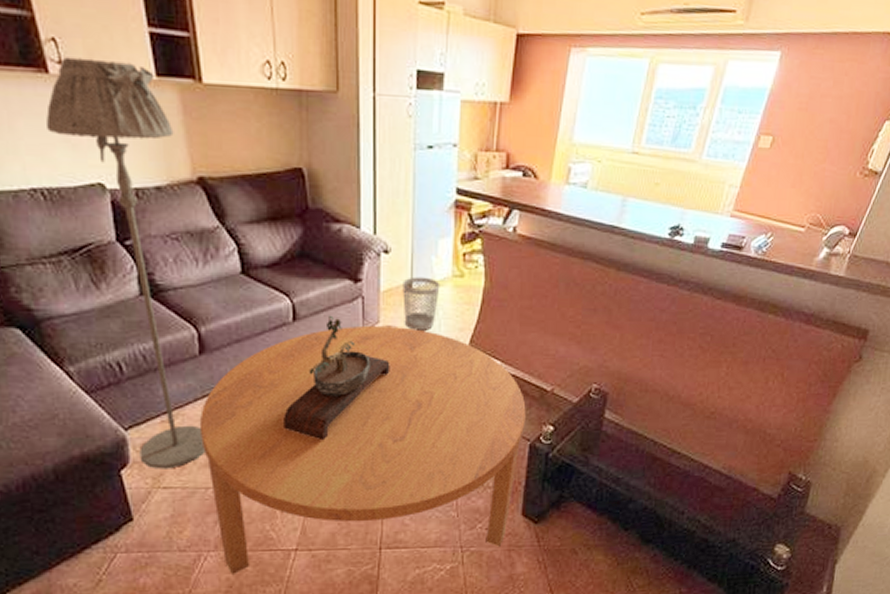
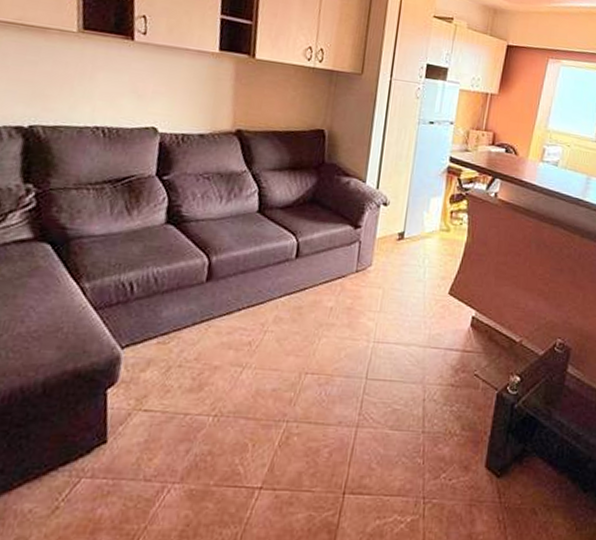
floor lamp: present [46,57,205,469] -> none [121,30,225,391]
coffee table: present [199,325,526,574] -> none [187,267,496,511]
bonsai tree: present [284,315,390,441] -> none [270,255,377,374]
wastebasket: present [402,276,440,330] -> none [393,227,429,276]

